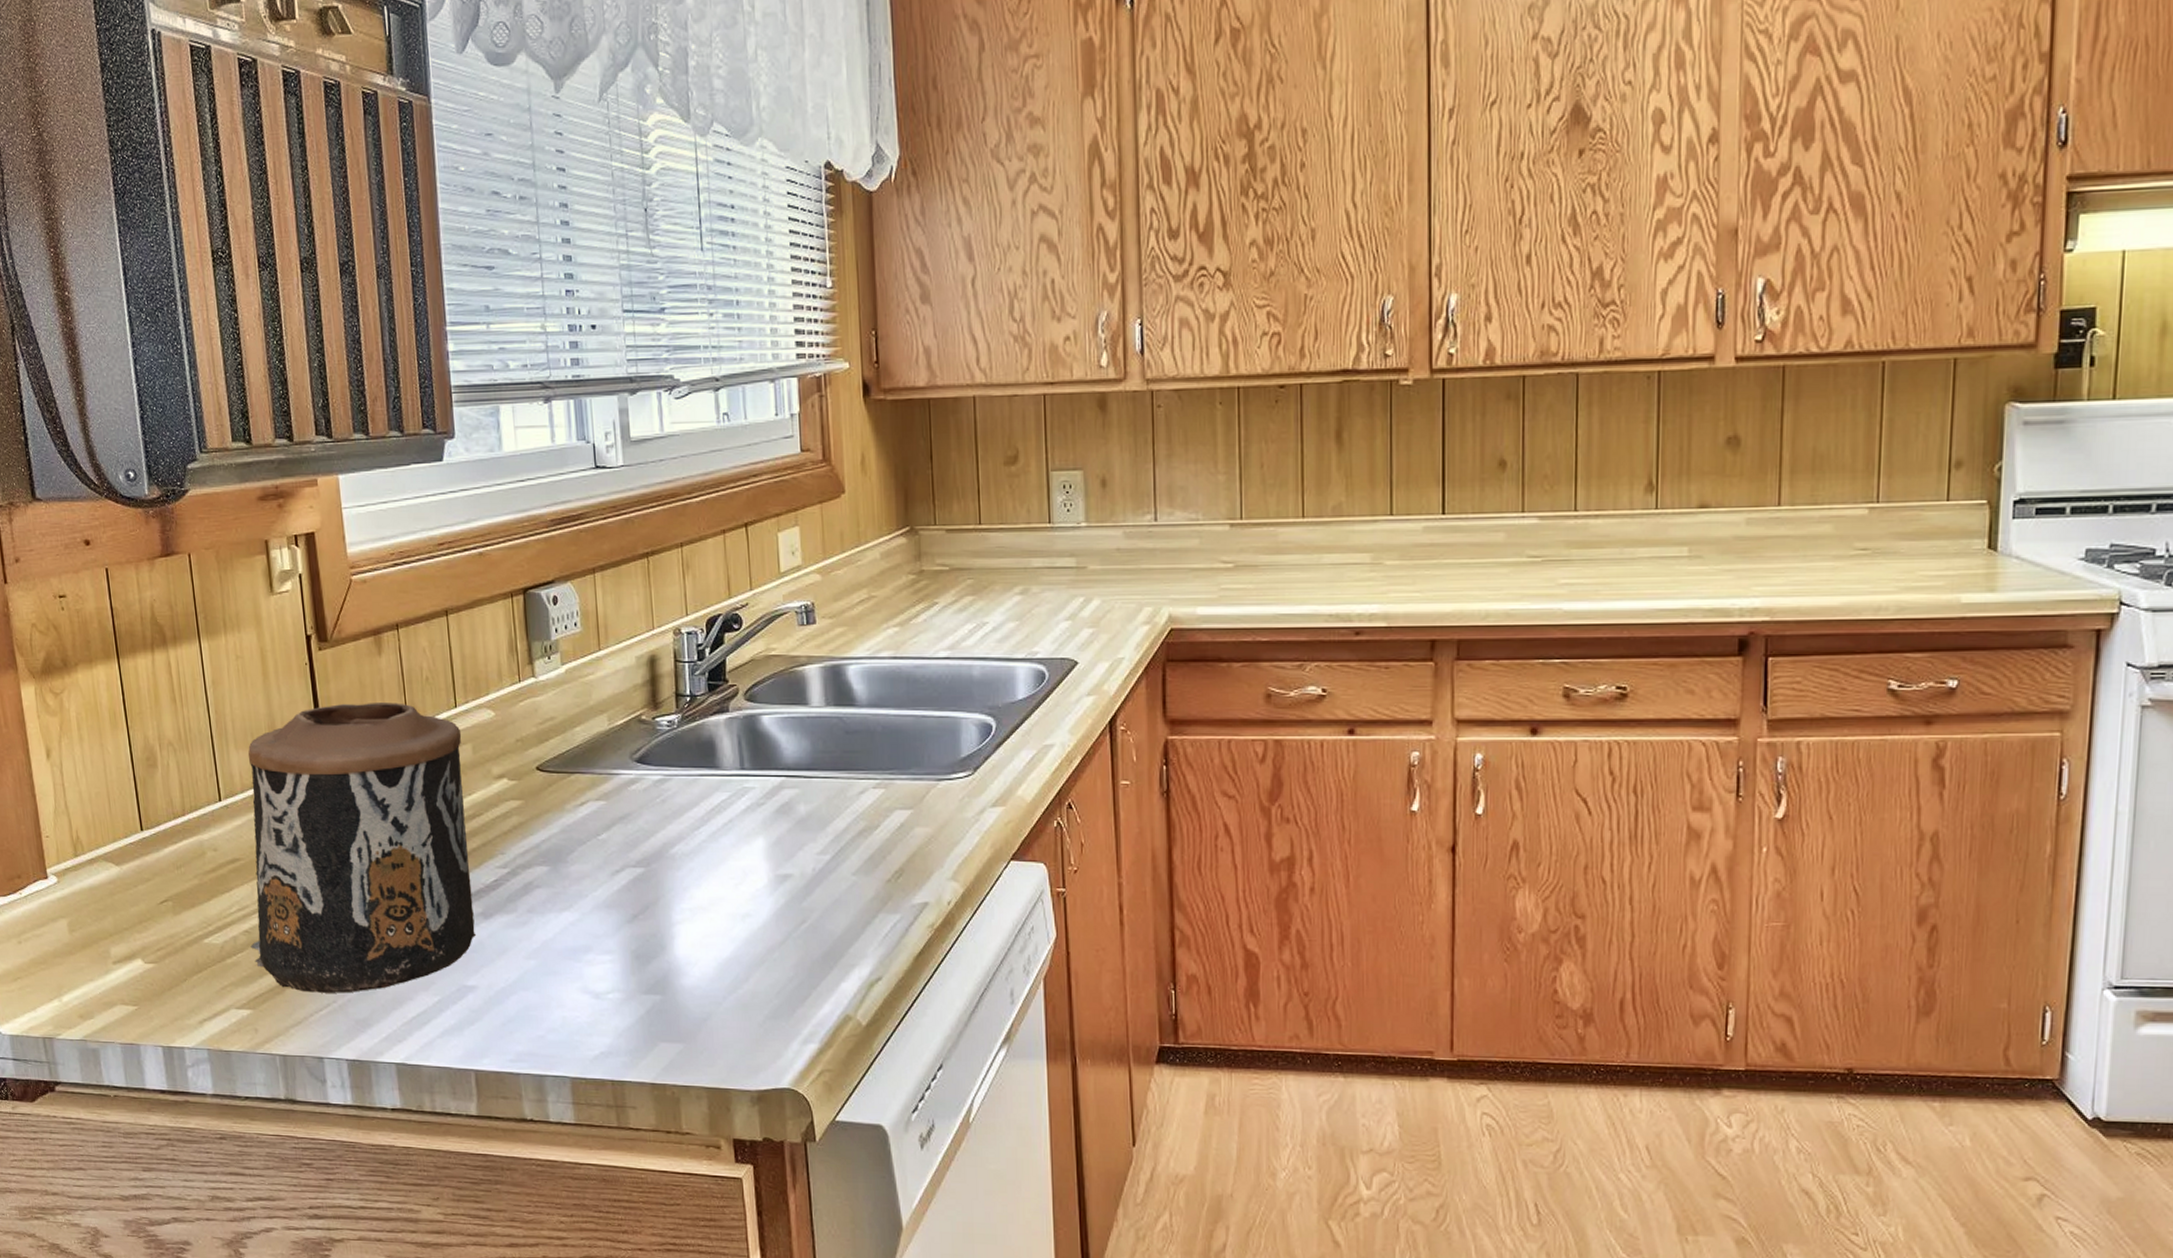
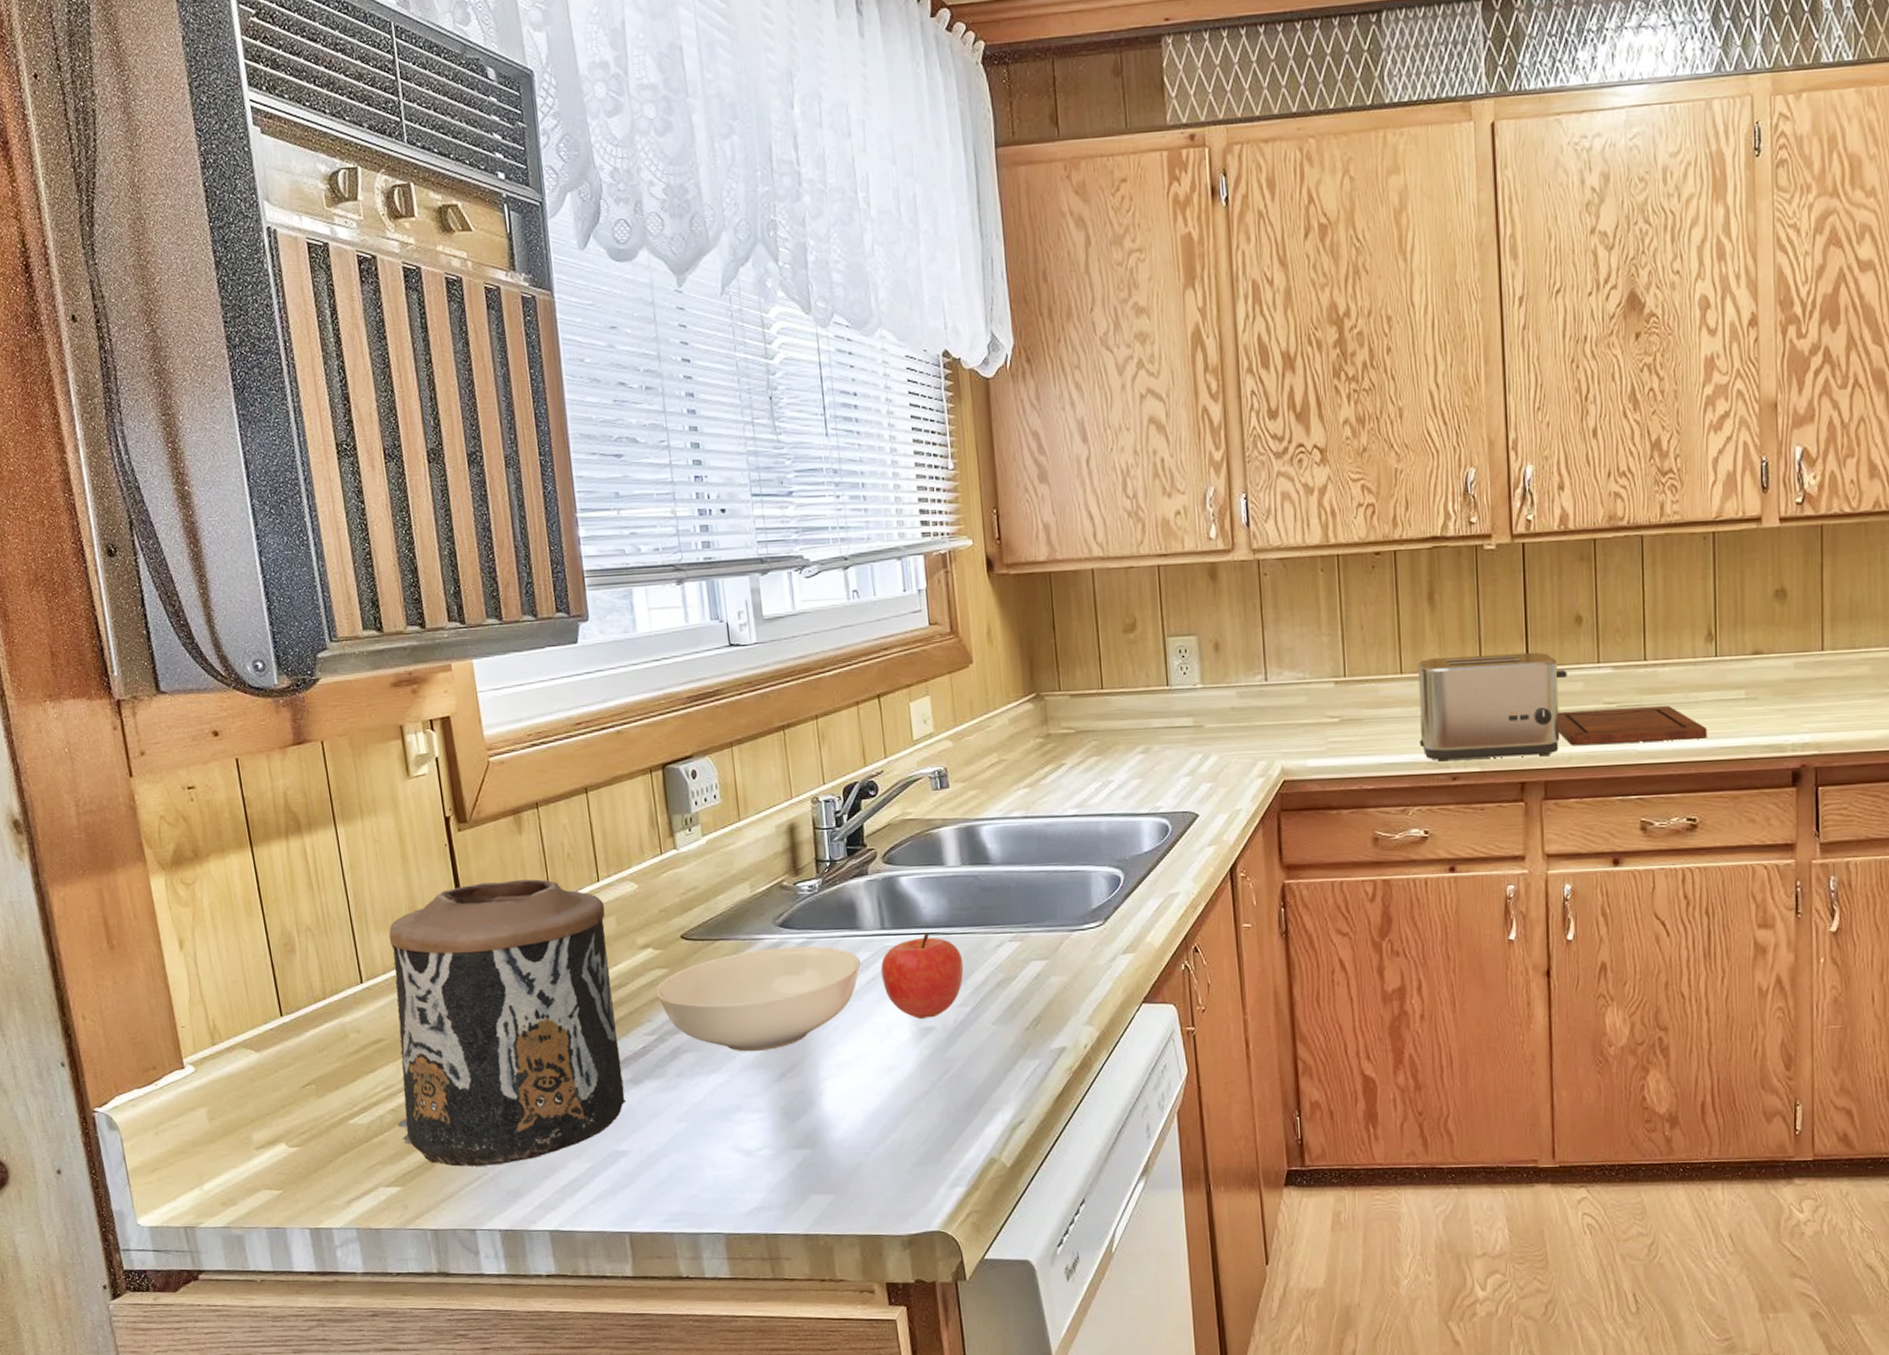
bowl: none [509,784,718,891] -> present [655,946,861,1052]
fruit: none [738,775,825,865] -> present [880,933,964,1019]
toaster: none [1321,498,1487,614] -> present [1418,652,1567,762]
cutting board: none [1475,562,1644,601] -> present [1558,706,1708,745]

